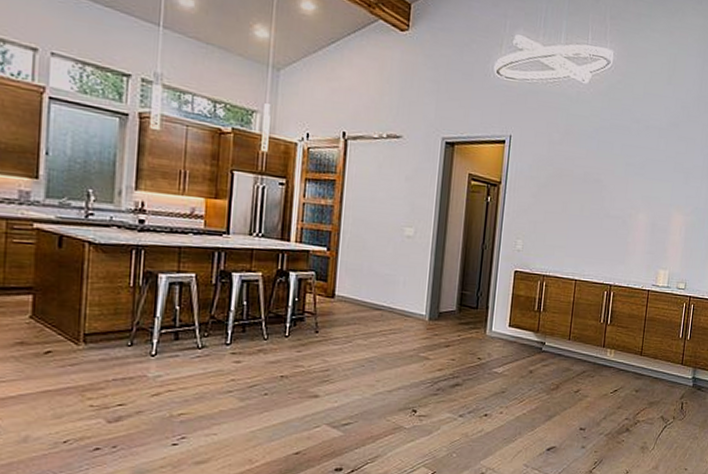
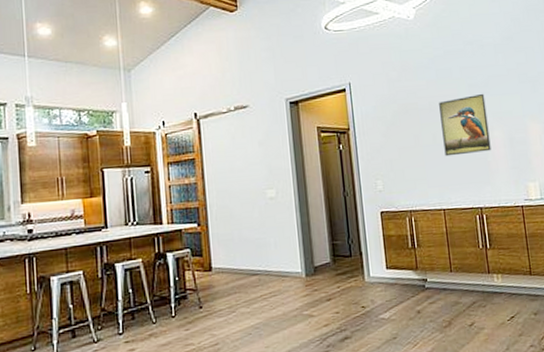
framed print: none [588,174,639,233] -> present [439,93,491,157]

